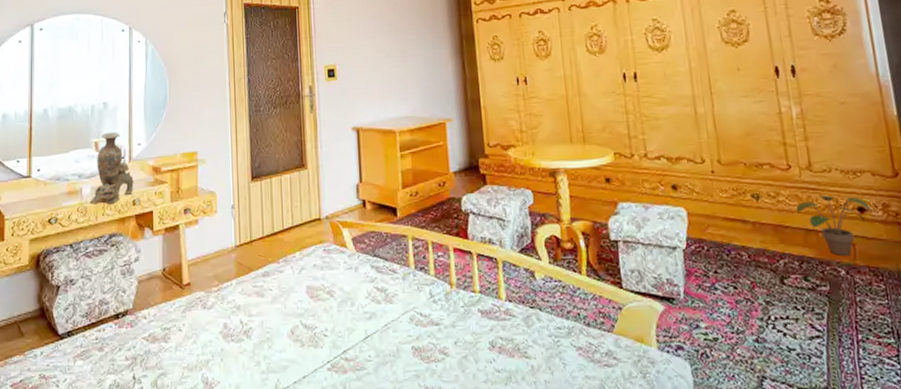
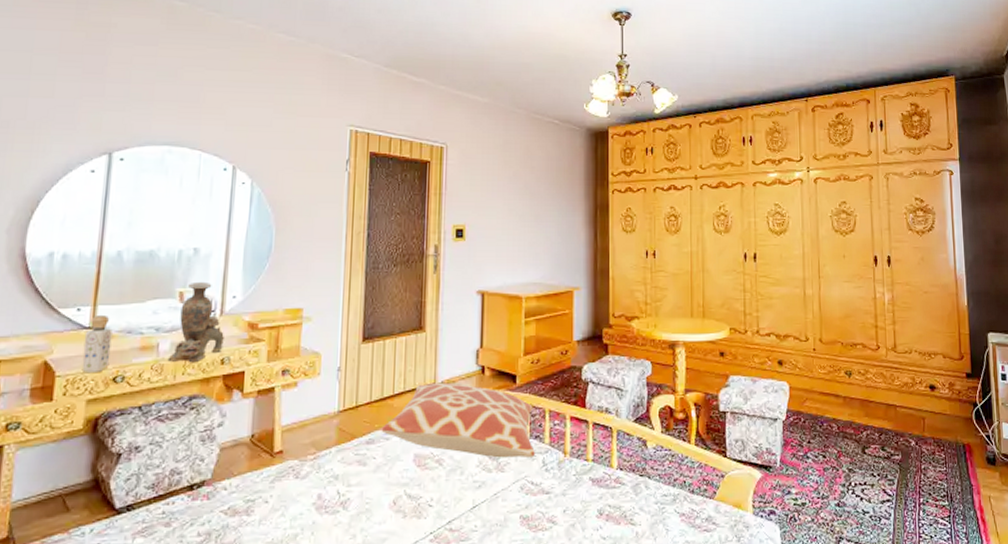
perfume bottle: none [24,165,45,217] -> present [82,314,113,374]
pillow: none [274,216,421,290] -> present [381,382,535,459]
potted plant: present [795,195,872,256] -> none [880,373,940,428]

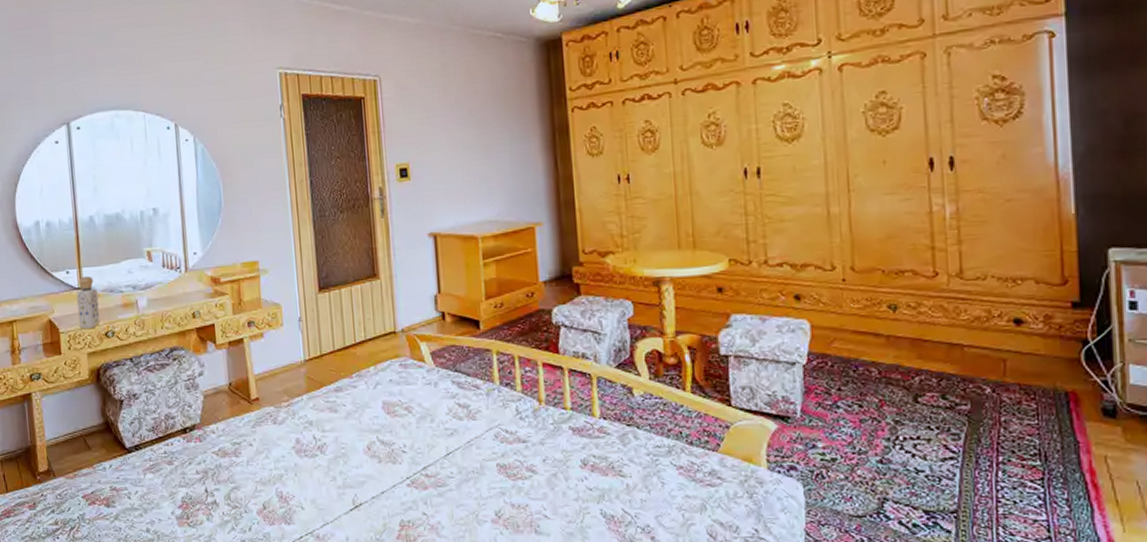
vase with dog figurine: present [167,281,224,363] -> none [147,240,192,318]
pillow: present [381,382,535,459] -> none [347,330,507,406]

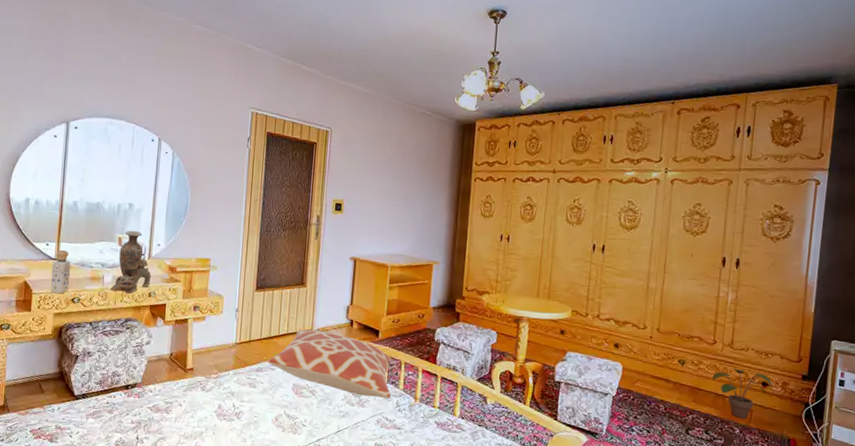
vase with dog figurine: none [147,240,192,318] -> present [110,230,151,294]
pillow: none [347,330,507,406] -> present [268,329,391,399]
potted plant: none [939,305,1031,372] -> present [712,368,773,419]

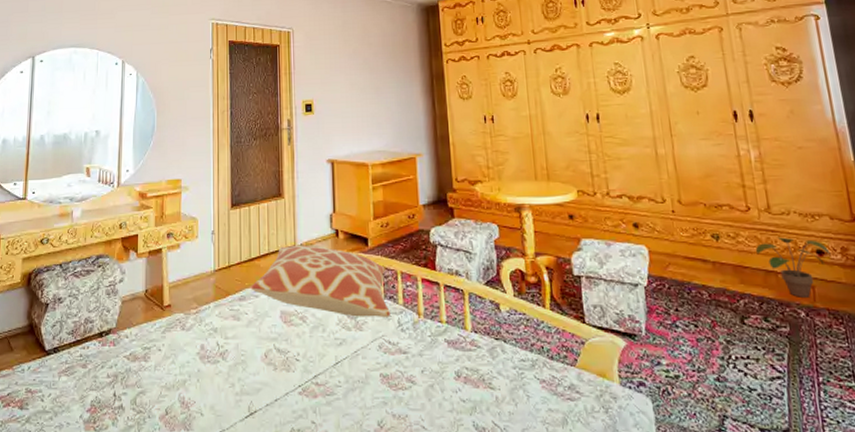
perfume bottle: present [50,249,71,294] -> none [18,187,39,237]
vase with dog figurine: present [110,230,151,294] -> none [79,158,121,228]

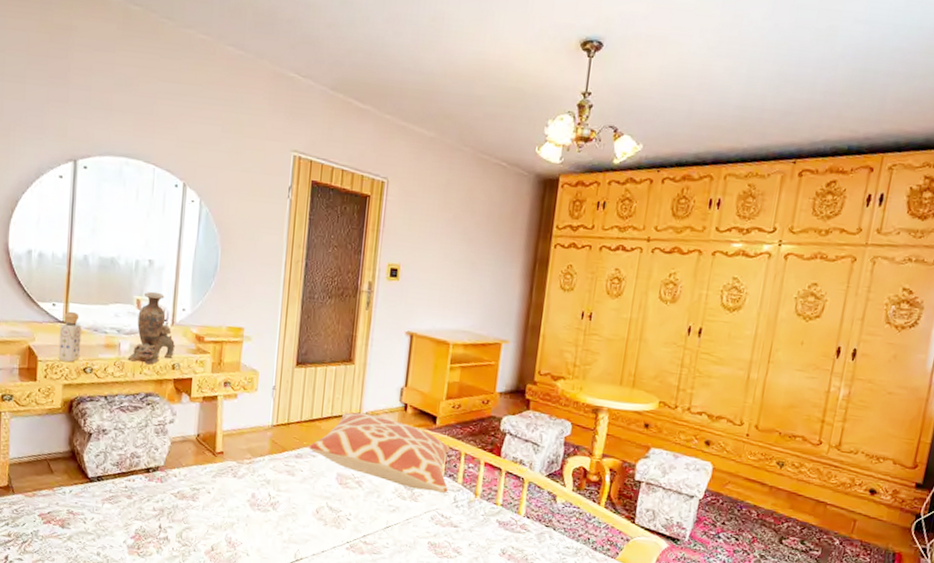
perfume bottle: none [18,187,39,237] -> present [58,311,82,363]
vase with dog figurine: none [79,158,121,228] -> present [127,291,175,365]
potted plant: present [755,237,831,297] -> none [813,472,882,529]

